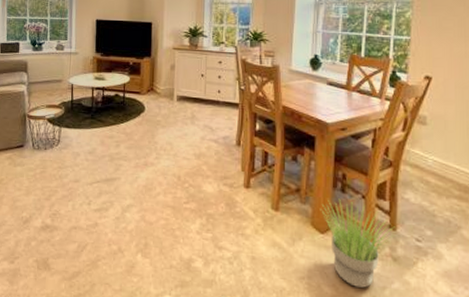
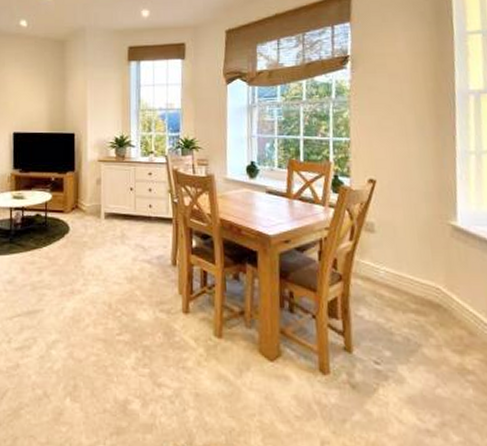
potted plant: present [320,198,395,288] -> none [267,320,351,422]

